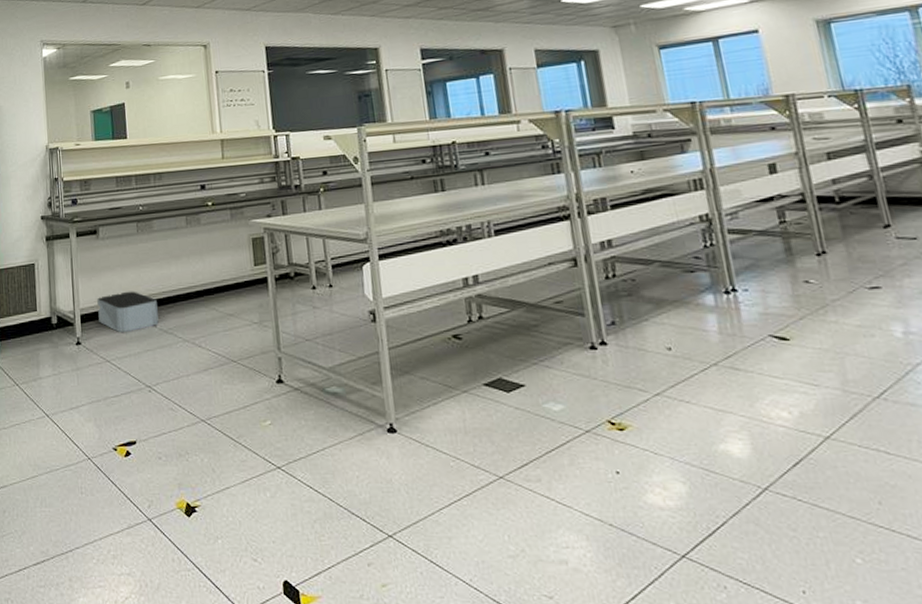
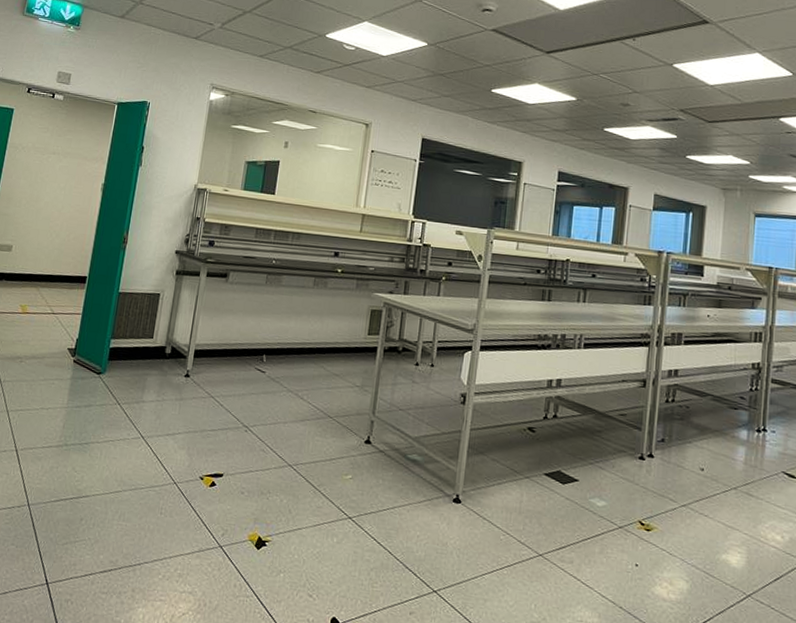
storage bin: present [97,291,159,333] -> none [211,335,271,374]

